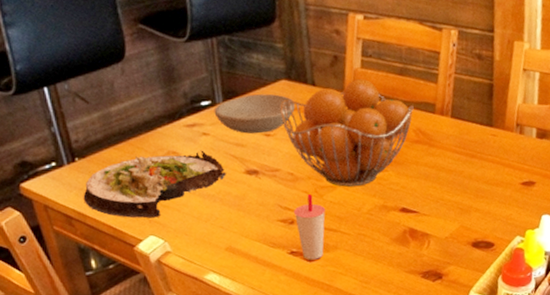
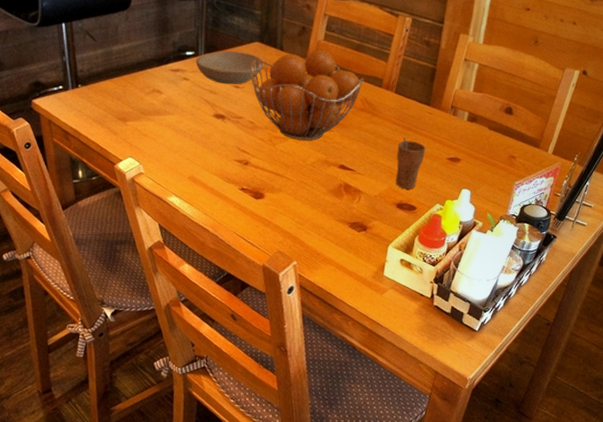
salad plate: present [83,150,226,219] -> none [80,90,198,143]
cup: present [294,194,326,260] -> none [249,142,276,198]
cup: none [463,166,496,225] -> present [395,137,426,190]

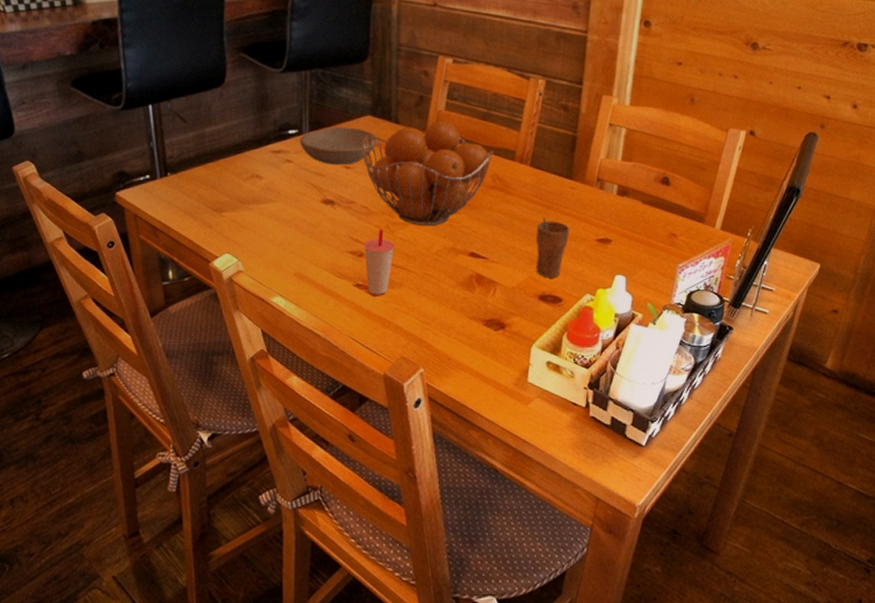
cup: none [249,142,276,198] -> present [364,229,395,295]

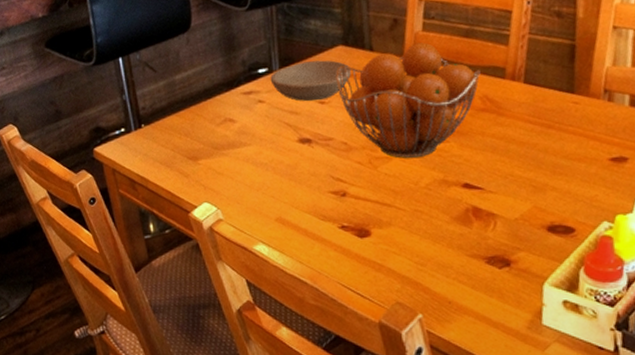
cup: present [364,229,395,295] -> none [346,165,380,236]
cup: present [536,217,570,278] -> none [537,138,577,206]

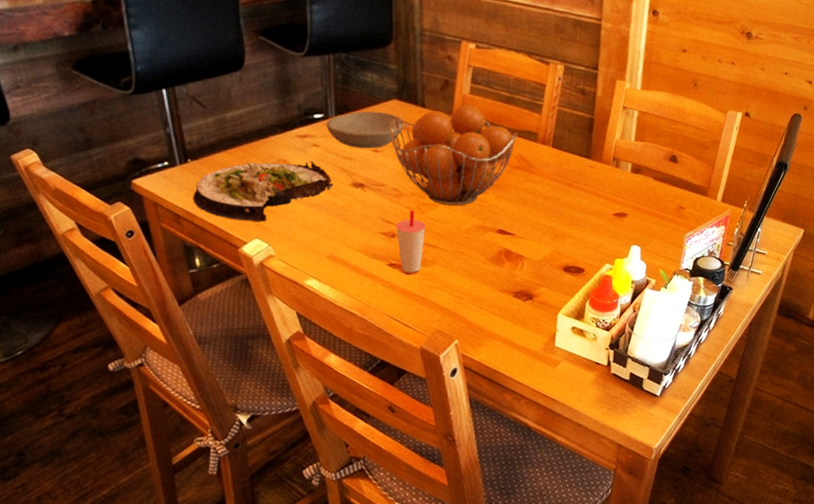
salad plate: none [146,117,280,185] -> present [192,160,333,222]
cup: none [346,165,380,236] -> present [396,210,427,273]

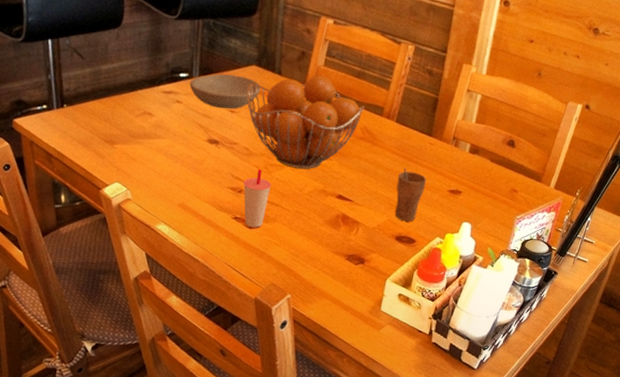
salad plate: present [192,160,333,222] -> none [64,111,191,168]
cup: none [559,194,590,251] -> present [394,168,427,222]

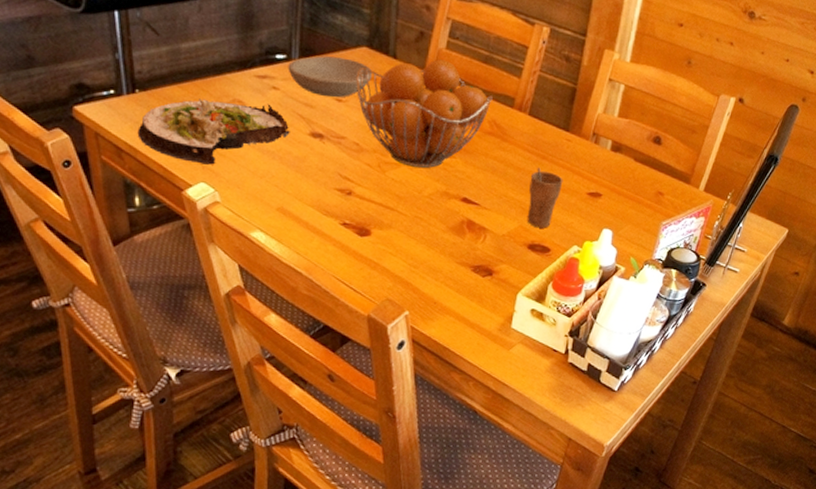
salad plate: none [64,111,191,168] -> present [137,98,290,165]
cup: present [243,169,272,228] -> none [353,168,386,235]

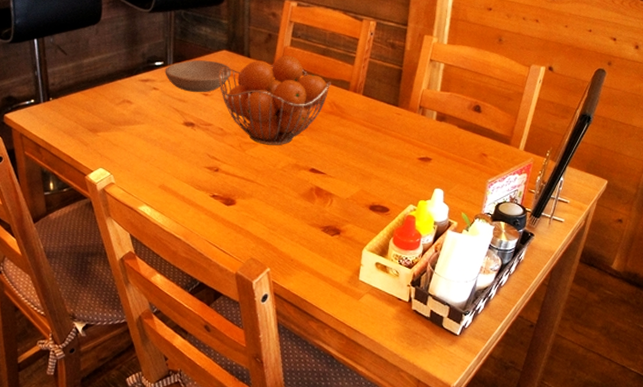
salad plate: present [137,98,290,165] -> none [51,101,168,153]
cup: present [527,167,563,228] -> none [367,138,396,191]

